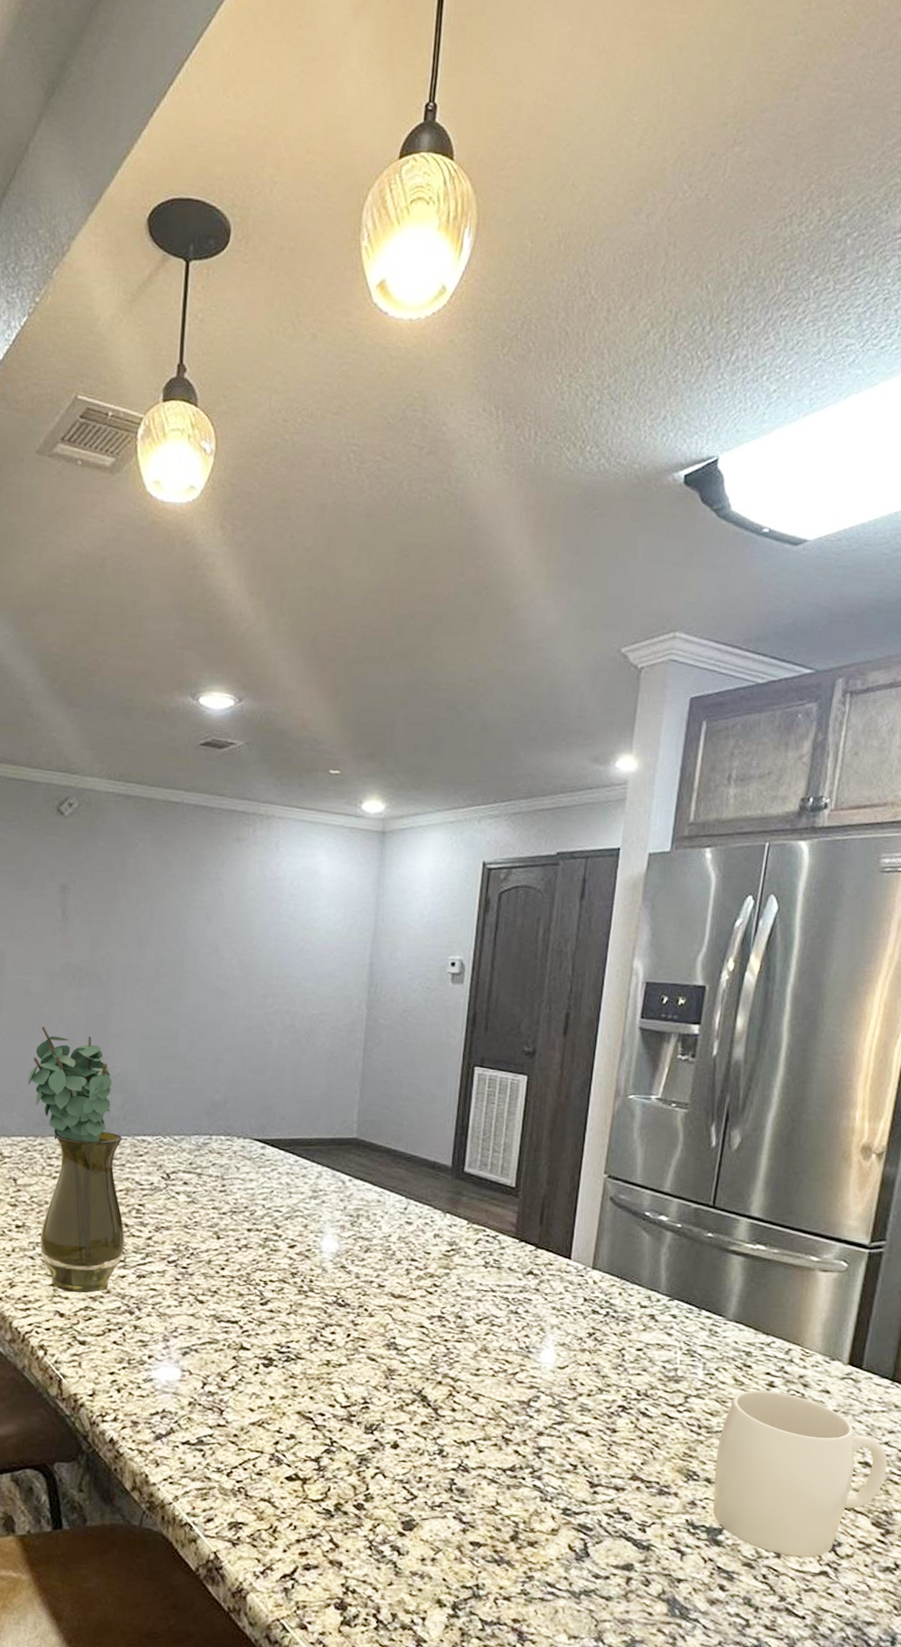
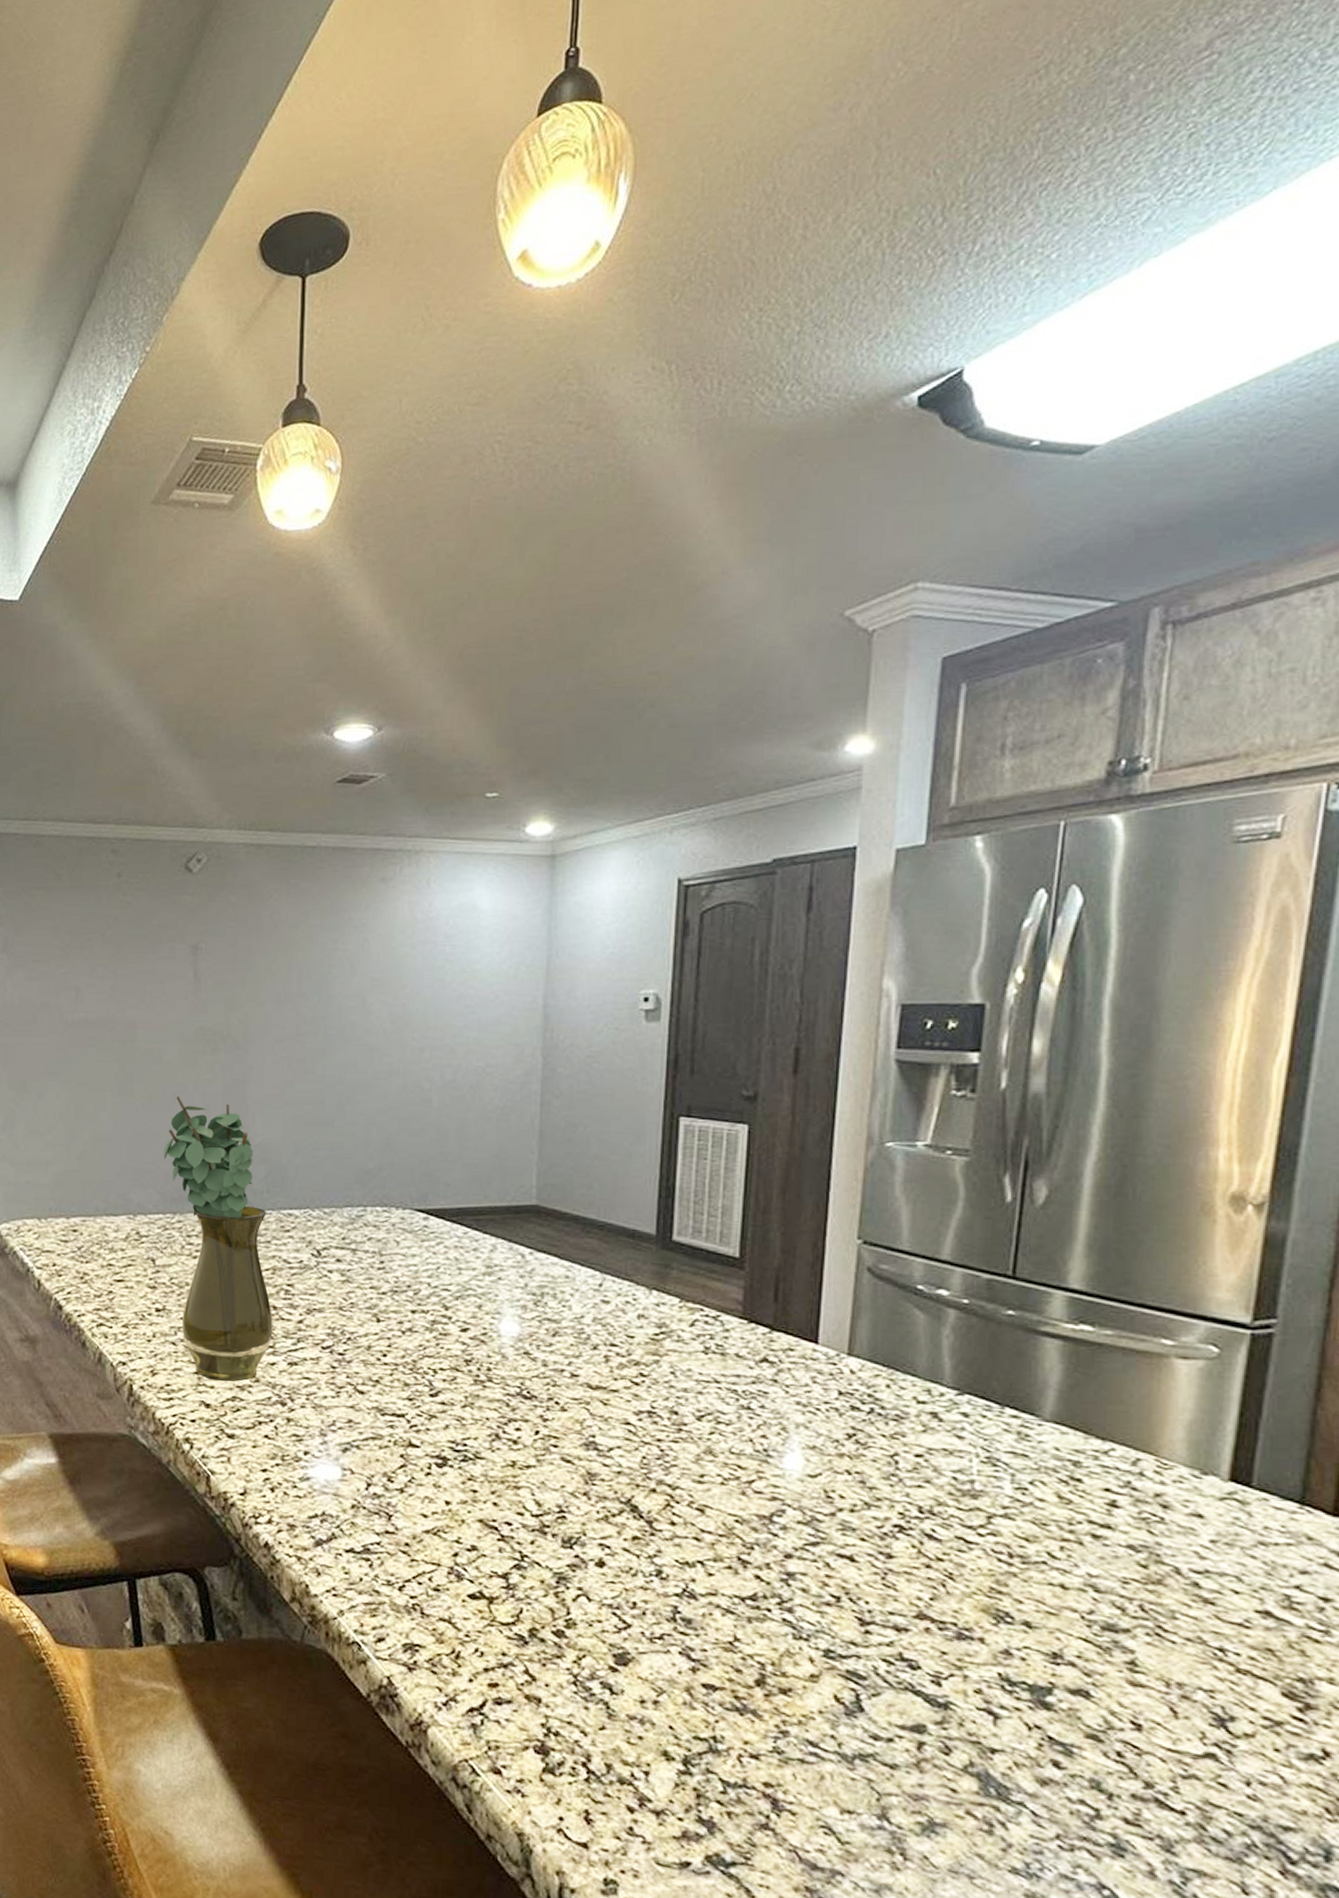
mug: present [712,1390,888,1558] -> none [1036,1510,1301,1734]

